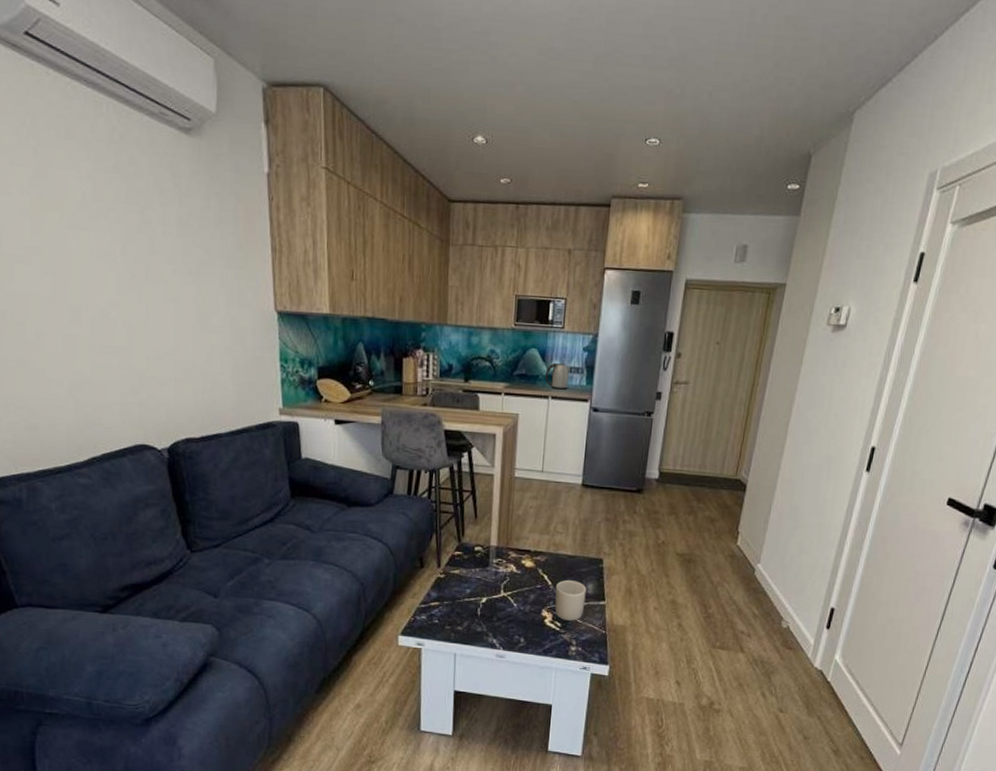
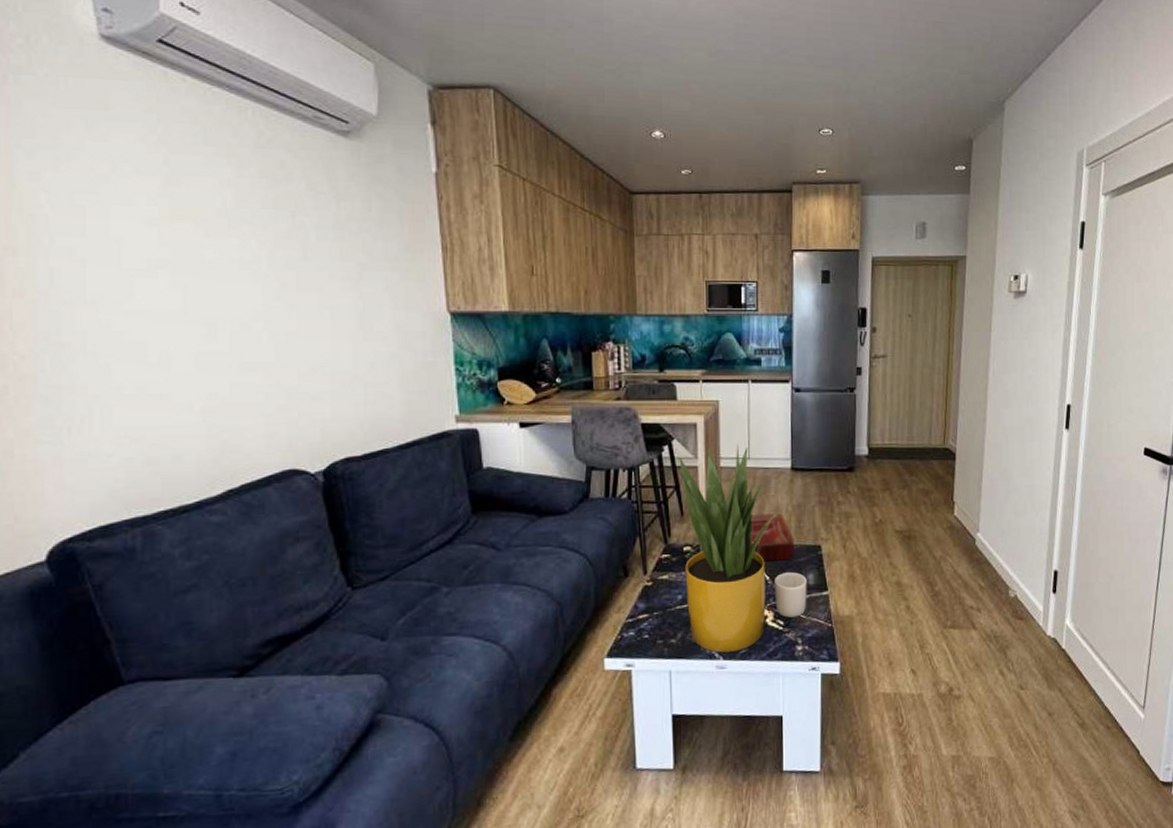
planter: none [474,457,565,645] -> present [679,444,778,653]
decorative tray: none [536,524,578,570] -> present [750,513,795,562]
kettle: present [546,362,571,390] -> none [744,345,768,372]

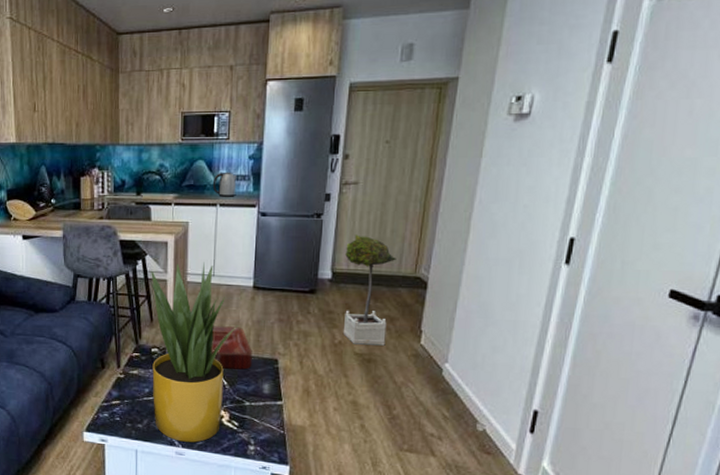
kettle: none [744,345,768,372] -> present [213,172,237,197]
mug: present [775,571,807,618] -> none [231,379,262,421]
potted tree: none [879,408,926,522] -> present [342,234,396,346]

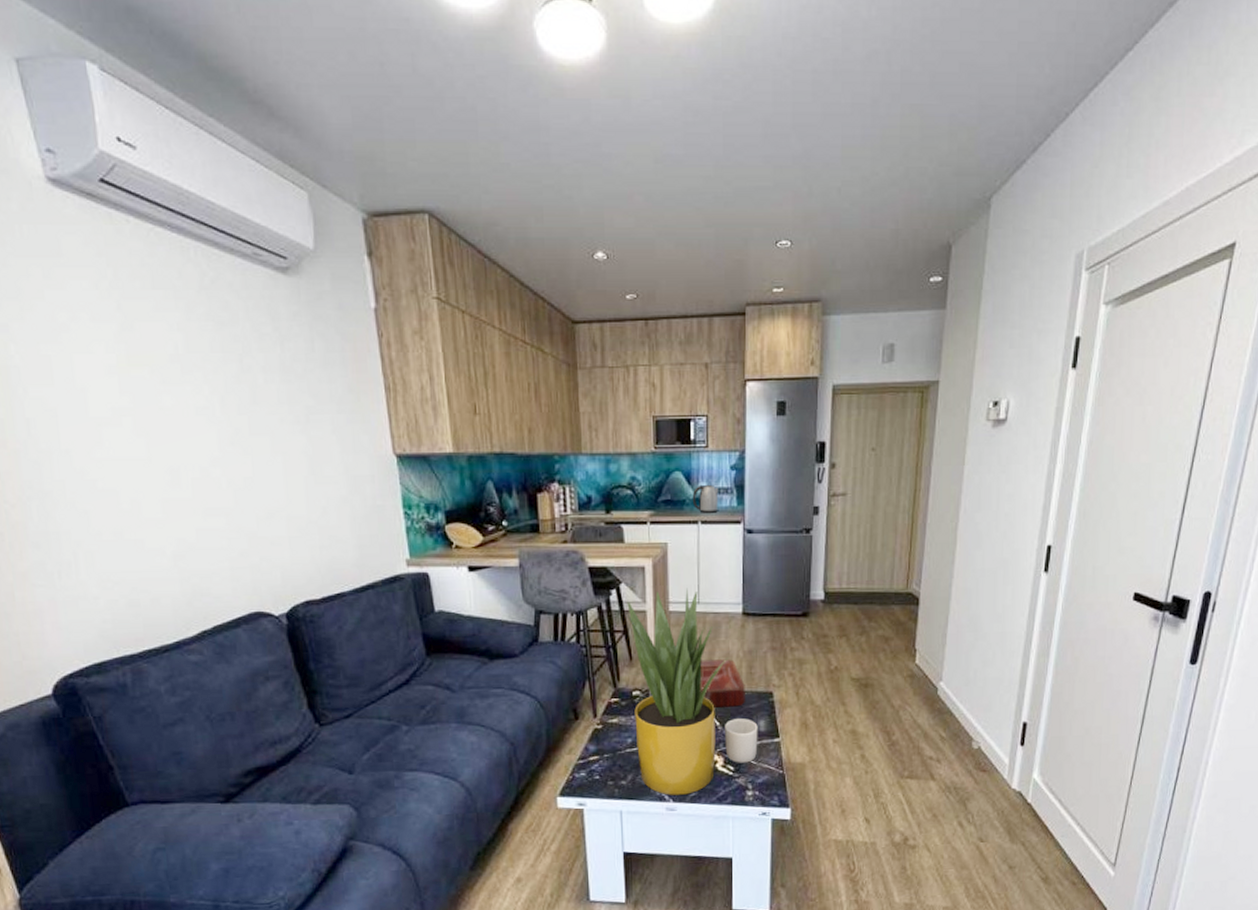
mug: none [231,379,262,421] -> present [725,717,758,763]
potted tree: present [342,234,396,346] -> none [837,550,888,669]

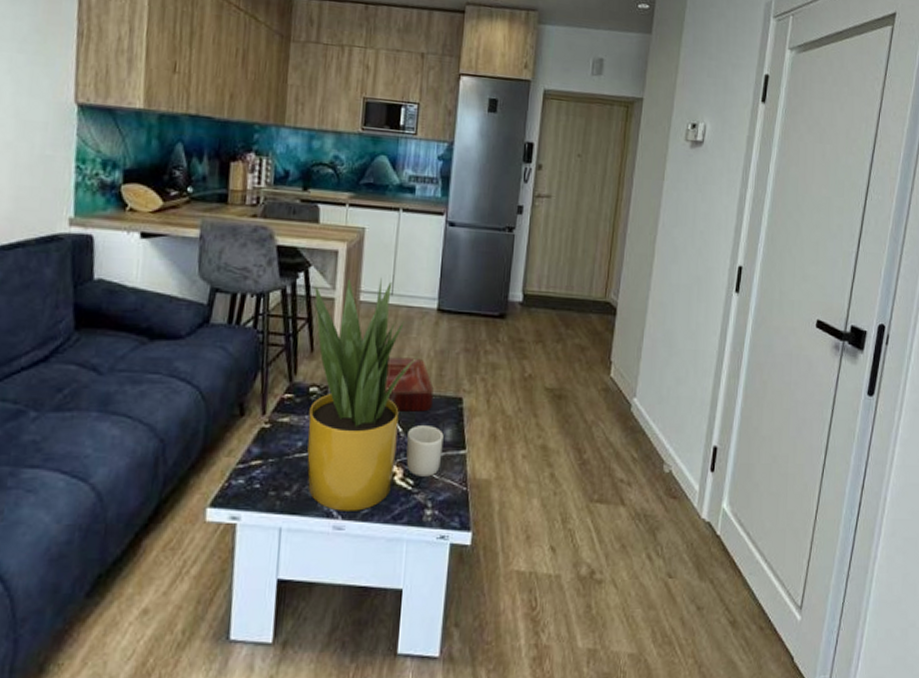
kettle: present [693,484,719,513] -> none [396,171,424,202]

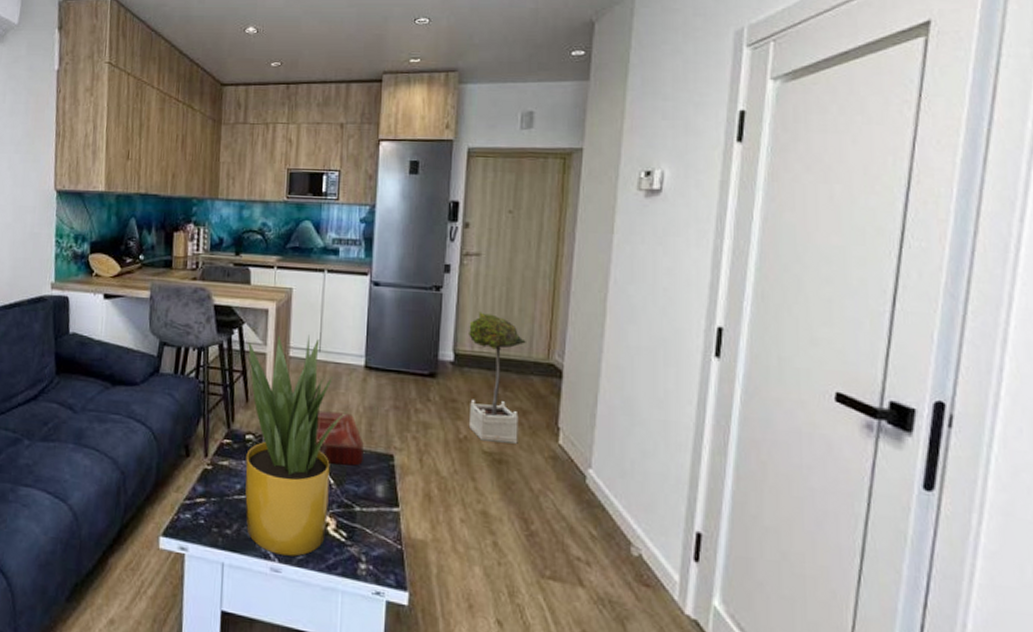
mug: present [406,424,444,477] -> none [338,478,376,531]
potted tree: none [533,253,587,379] -> present [468,312,526,444]

